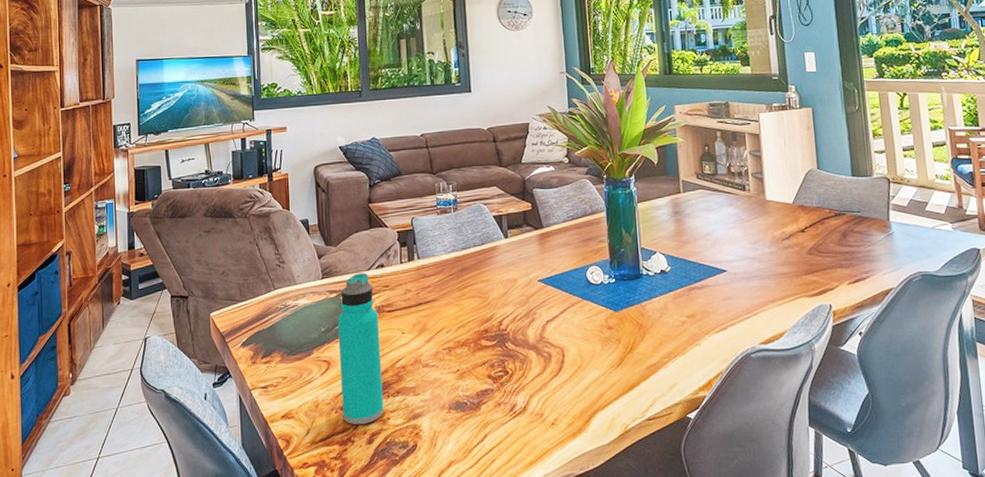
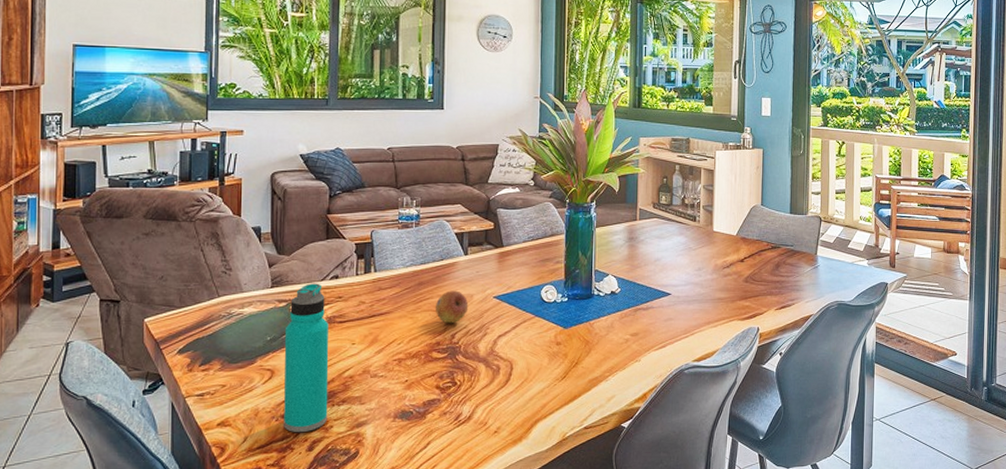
fruit: none [479,275,514,310] -> present [435,290,469,324]

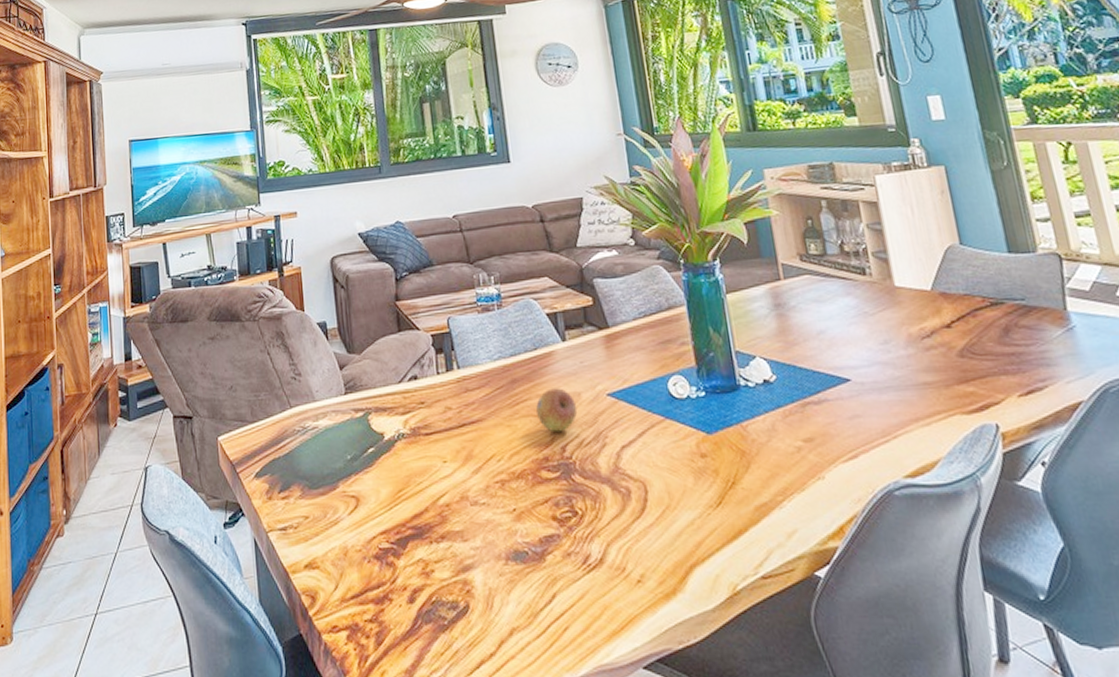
water bottle: present [284,283,329,433] -> none [365,386,427,579]

